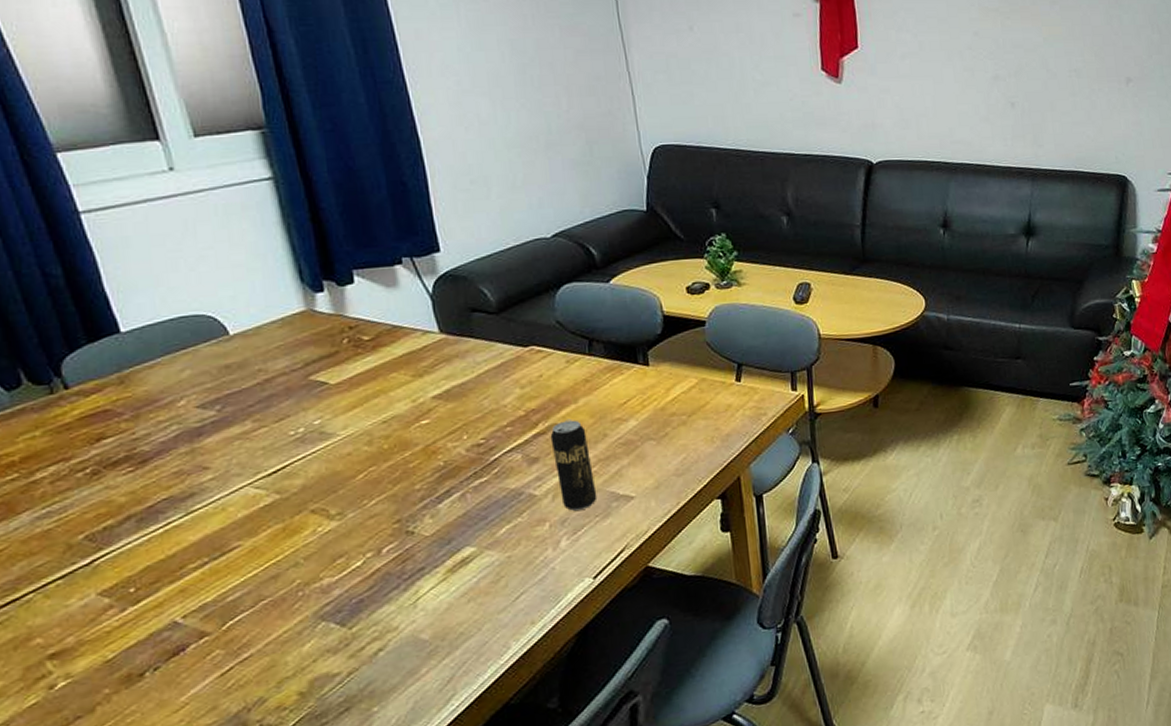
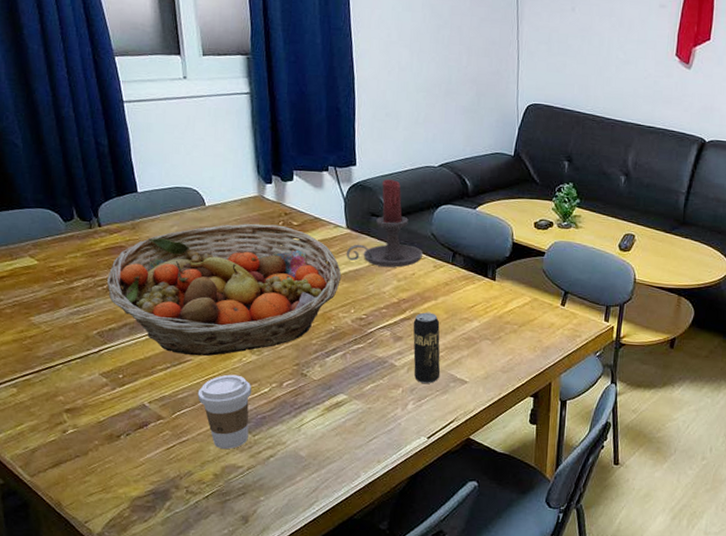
fruit basket: none [90,344,443,542] -> present [107,223,342,356]
coffee cup: none [256,552,342,657] -> present [197,374,252,450]
candle holder: none [444,262,550,375] -> present [346,179,424,268]

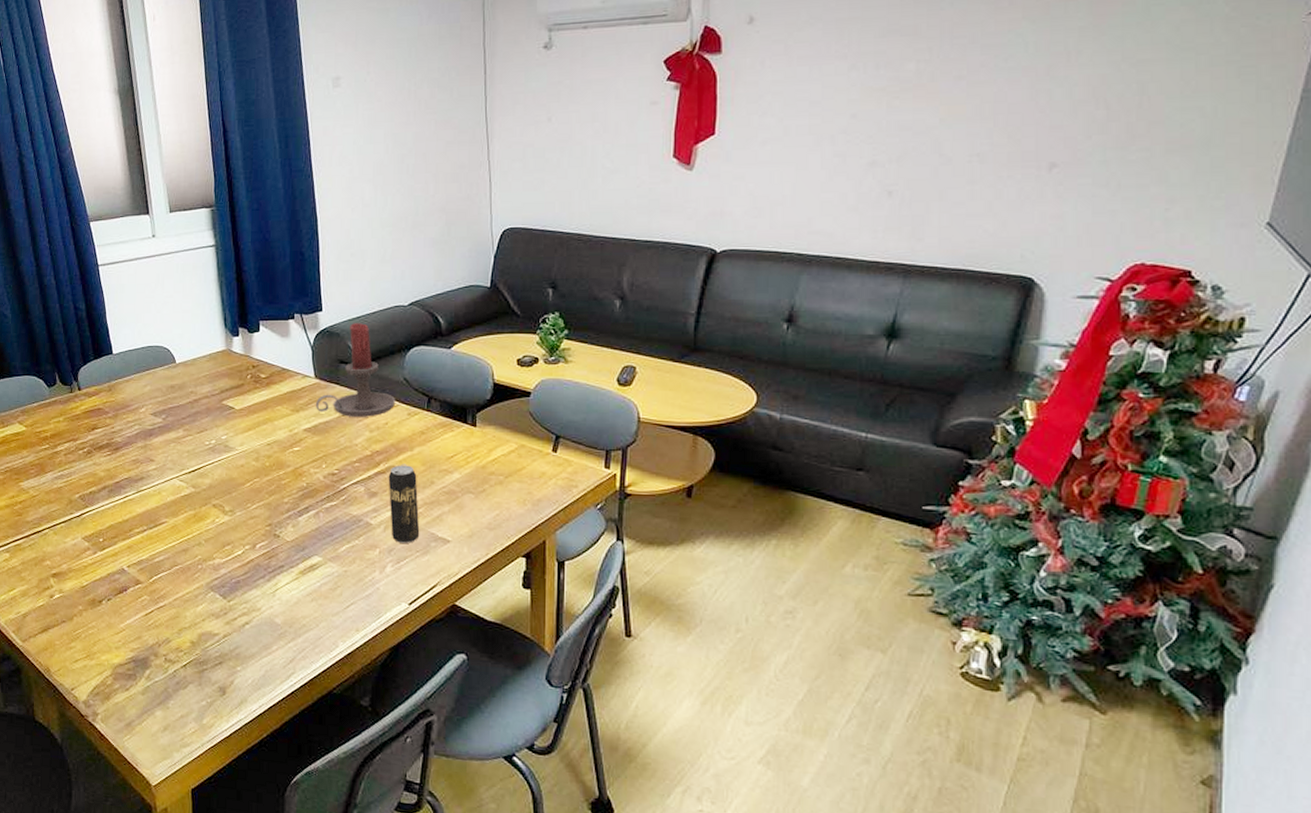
fruit basket: present [107,223,342,356] -> none [87,378,312,518]
coffee cup: present [197,374,252,450] -> none [173,536,226,616]

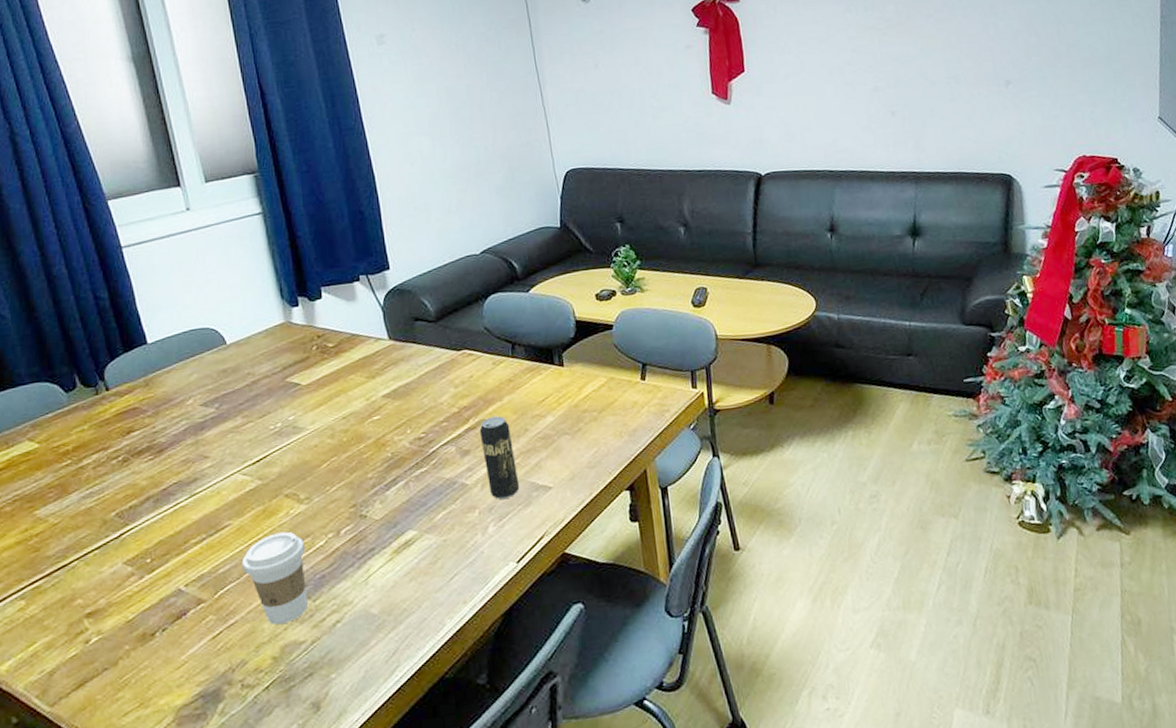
coffee cup: none [173,536,226,616] -> present [241,531,308,625]
candle holder: present [315,323,396,417] -> none [392,277,479,376]

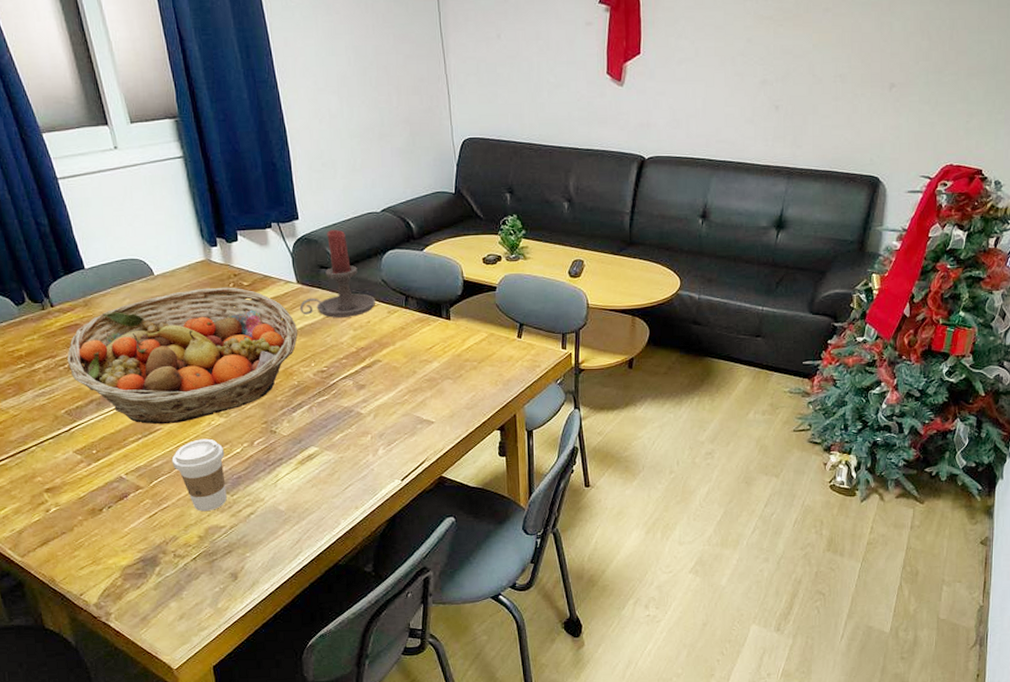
fruit basket: none [122,350,391,521] -> present [67,287,298,425]
candle holder: none [392,277,479,376] -> present [299,230,376,318]
beverage can: present [479,415,520,499] -> none [374,357,407,428]

